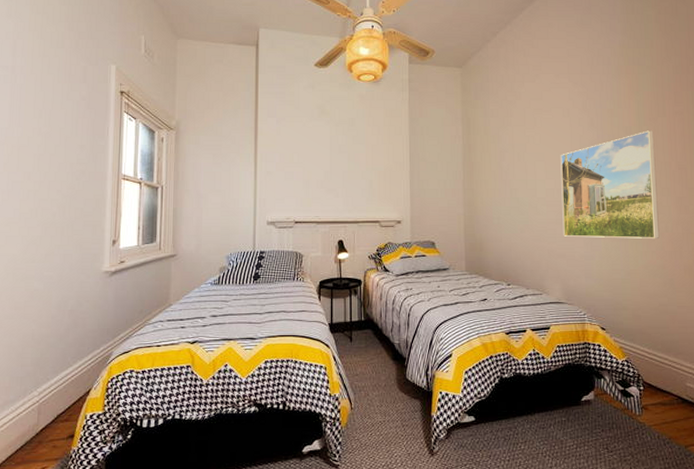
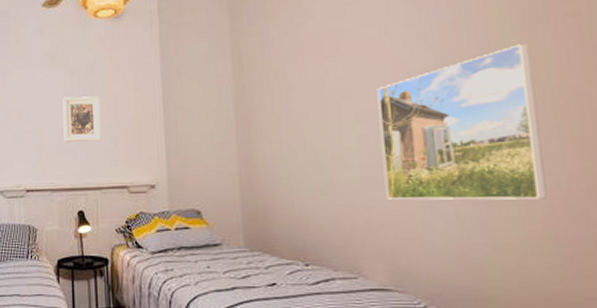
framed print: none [329,144,360,183] -> present [62,96,101,142]

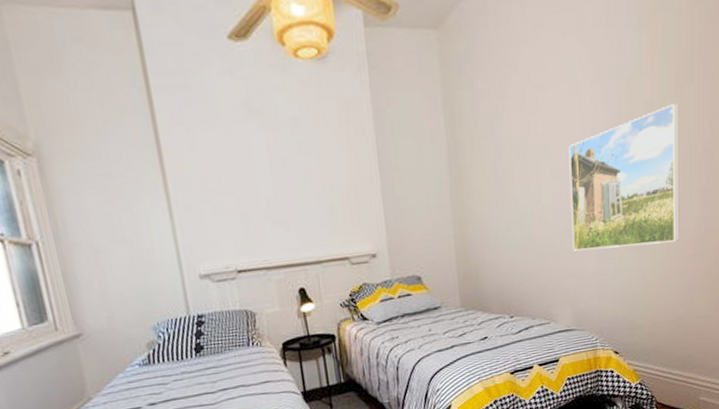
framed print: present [62,96,101,142] -> none [267,156,316,212]

